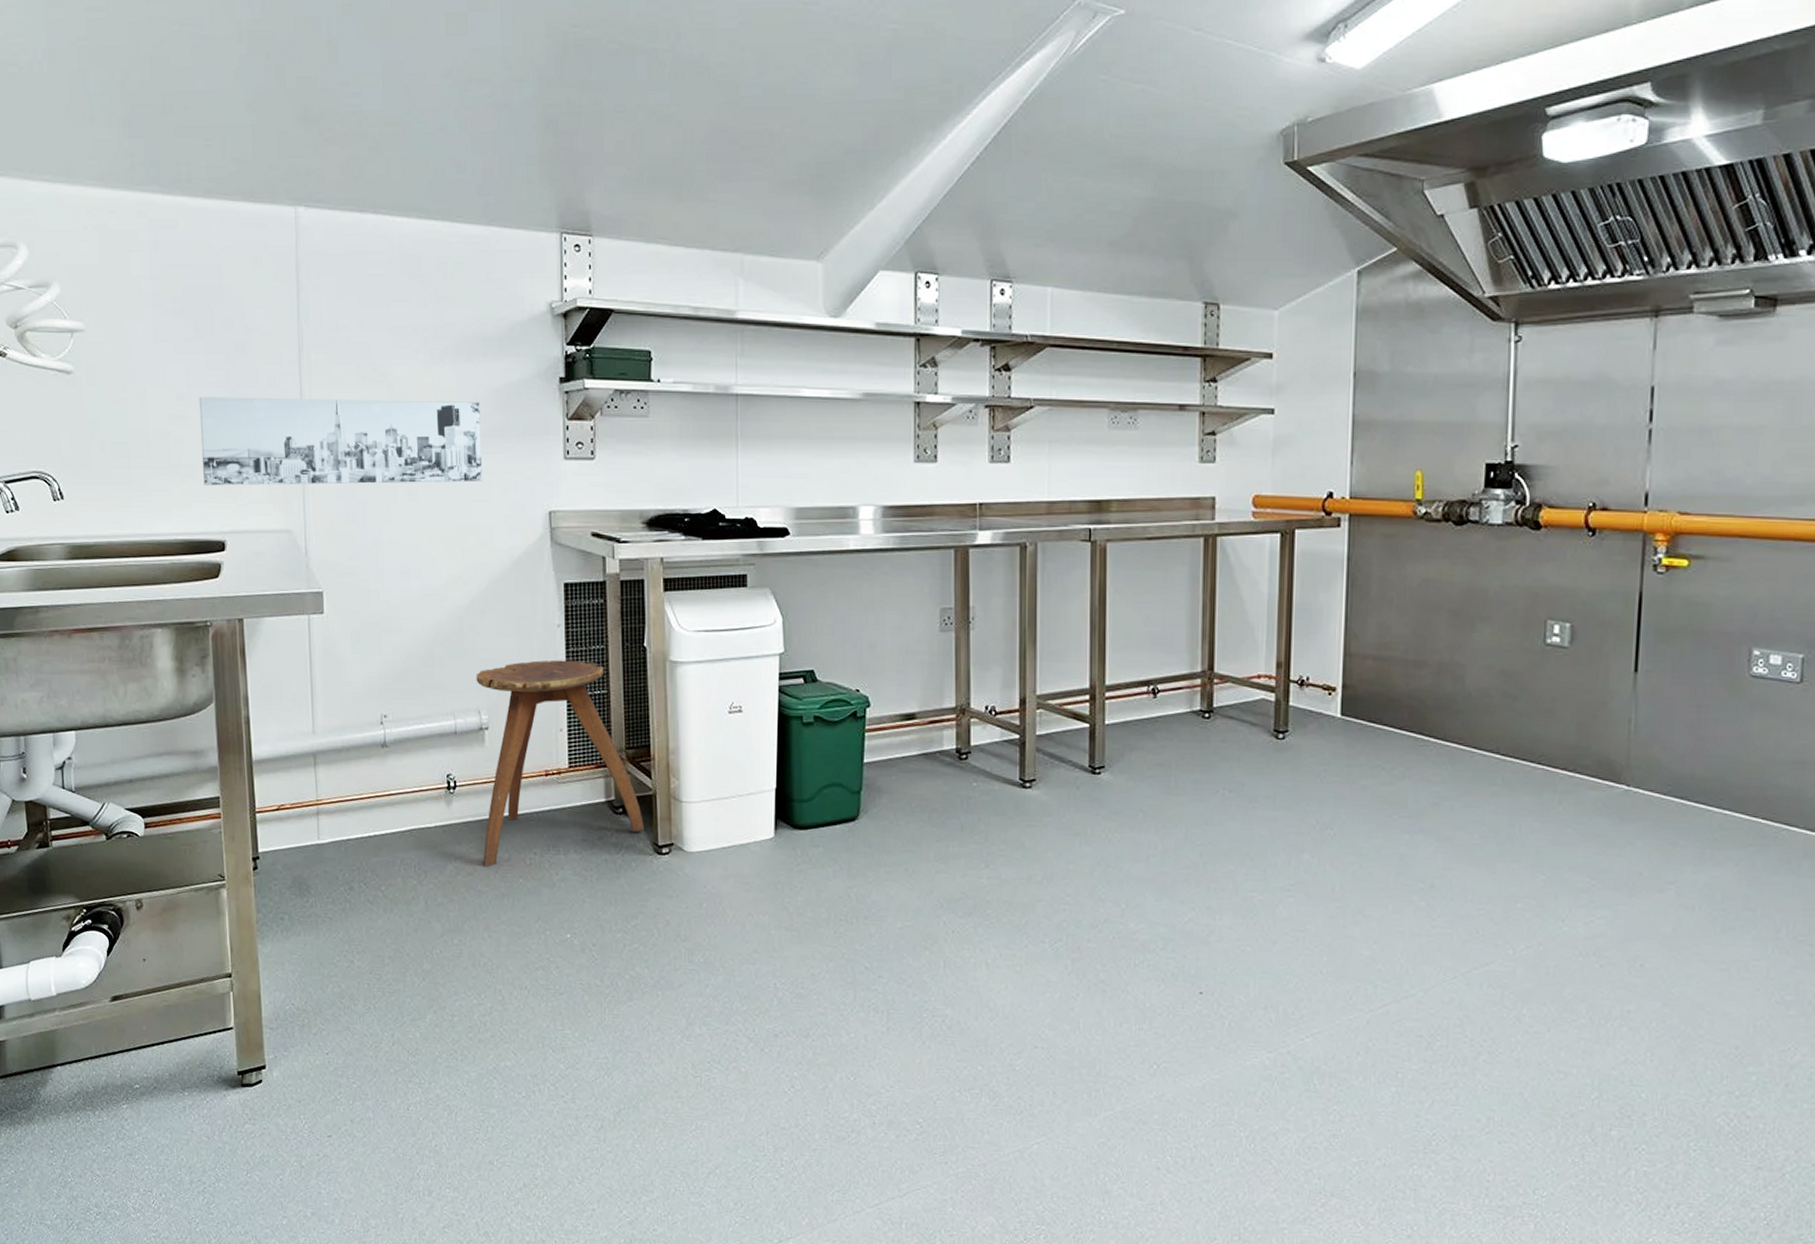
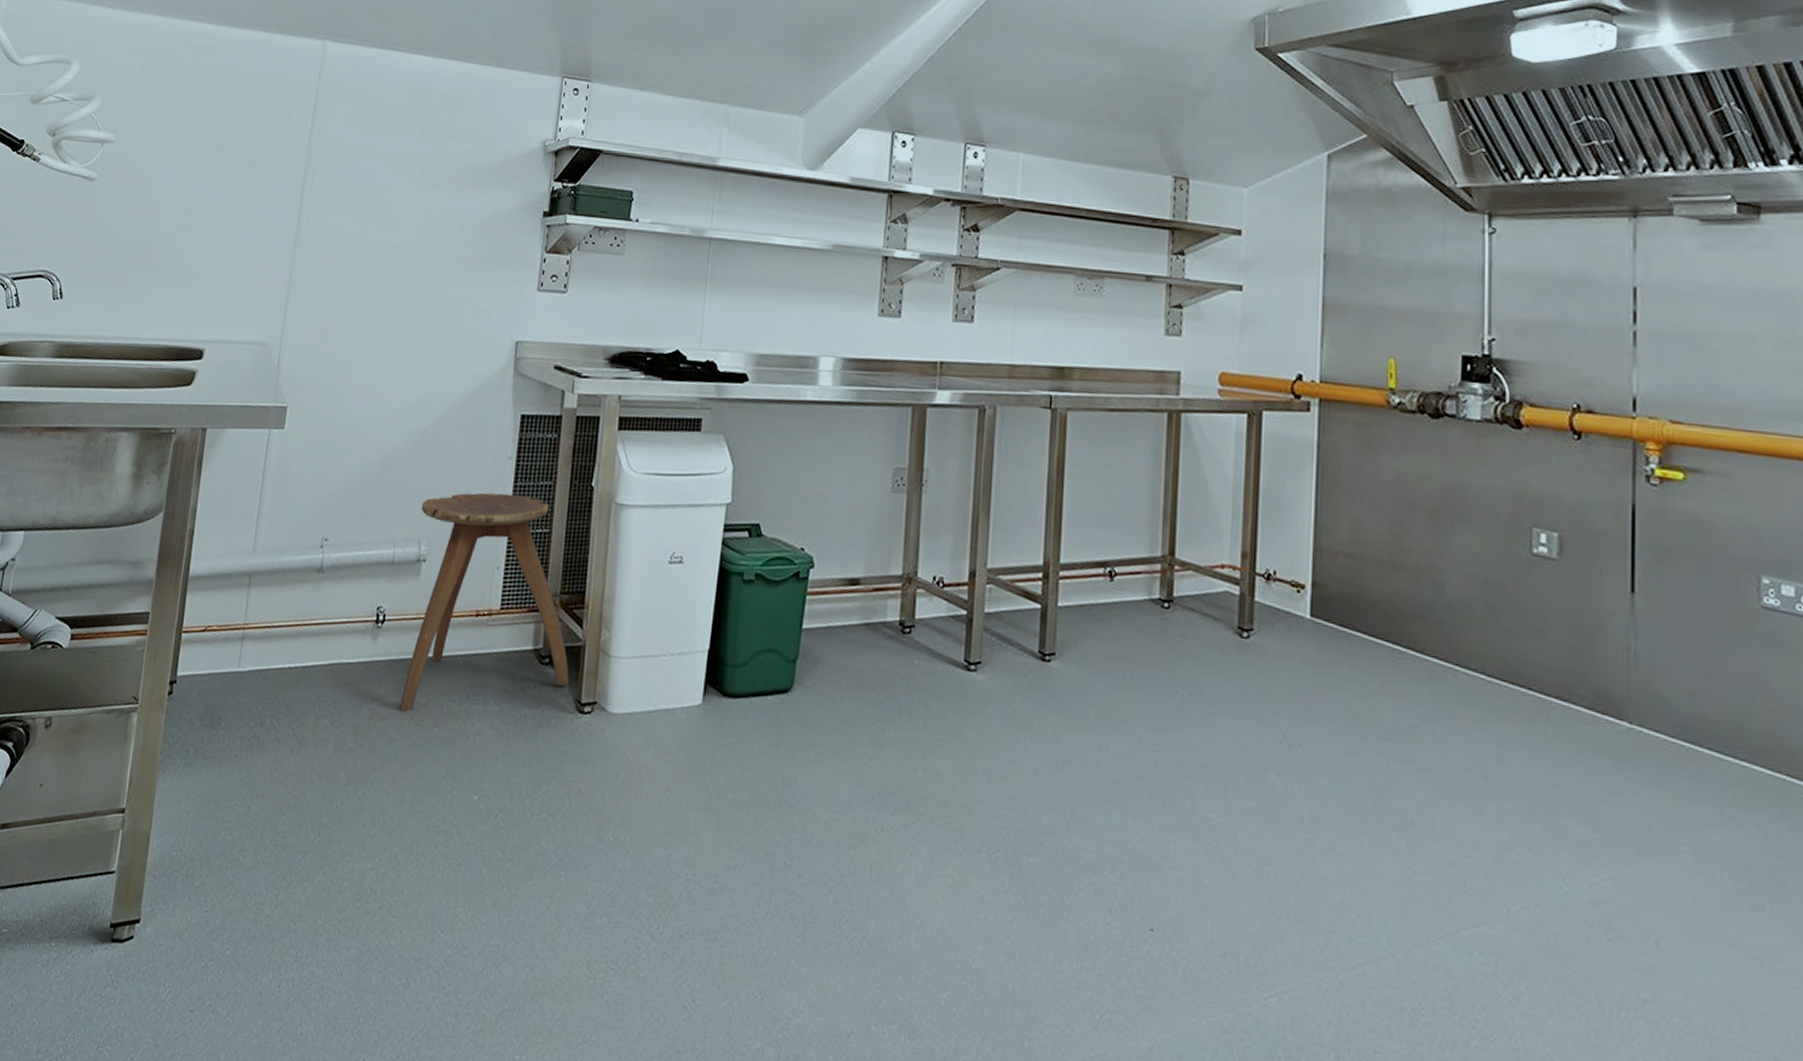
wall art: present [199,397,482,486] -> none [194,209,465,307]

